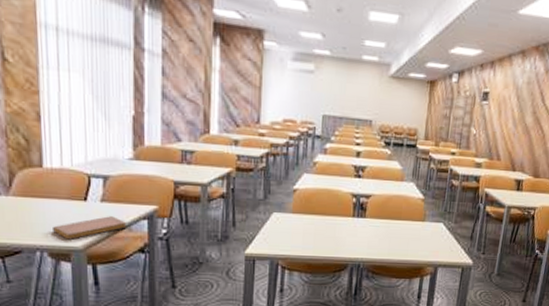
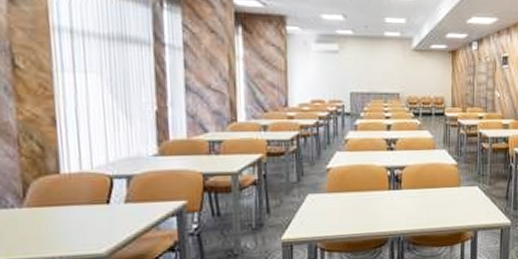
notebook: present [53,216,127,240] -> none [73,217,155,247]

